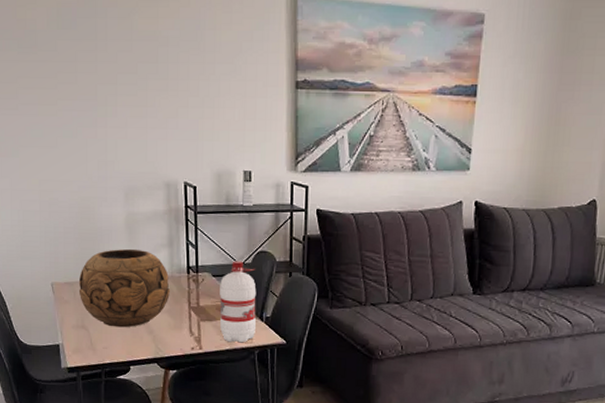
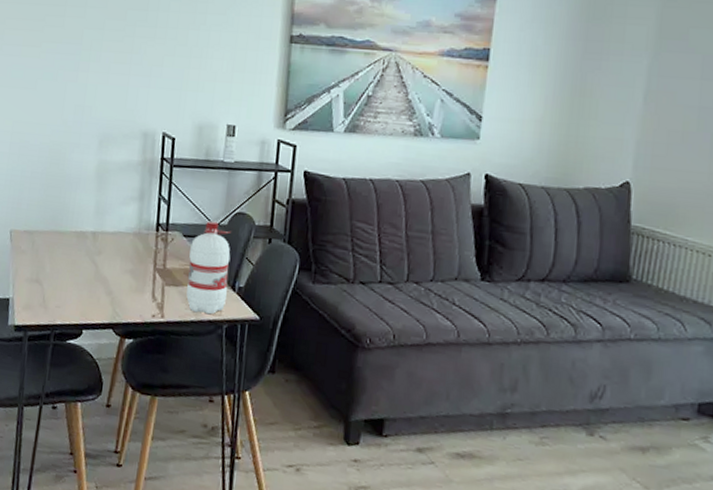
decorative bowl: present [78,248,170,328] -> none [37,199,136,286]

